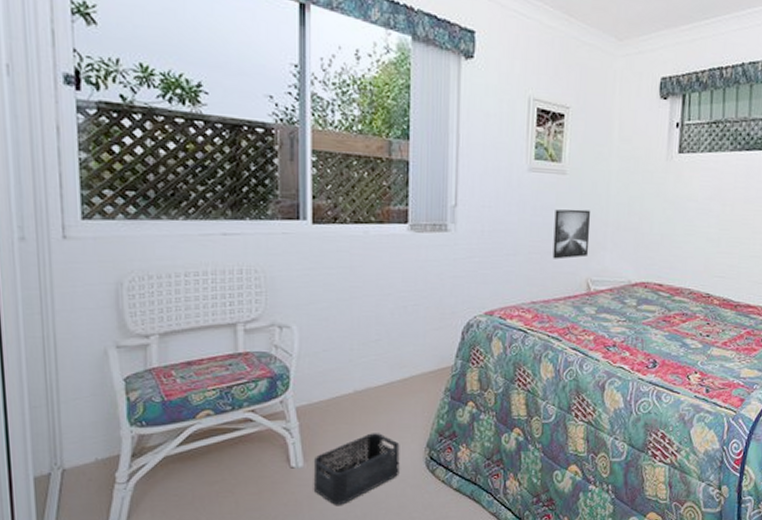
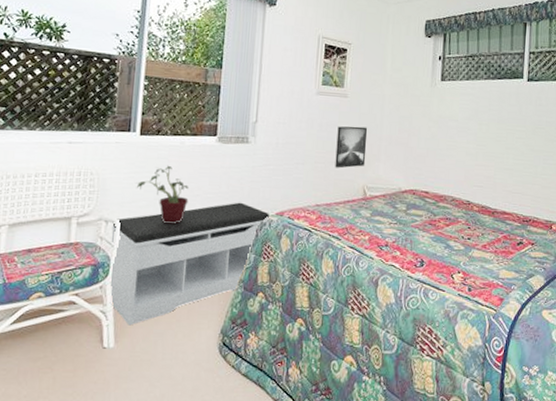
bench: none [288,301,478,443] -> present [109,202,270,326]
potted plant: none [313,259,379,328] -> present [136,165,189,224]
storage bin: present [313,433,400,505] -> none [120,318,198,385]

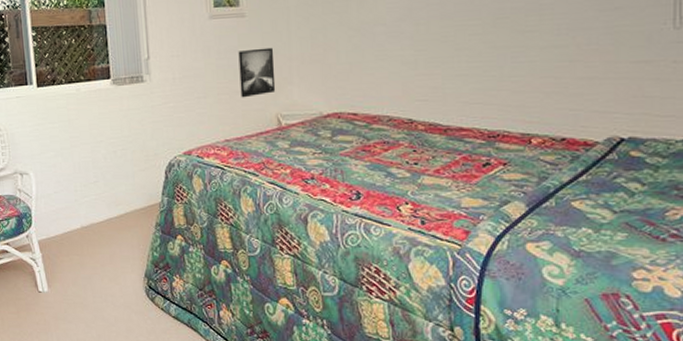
bench: present [109,202,270,326] -> none [27,144,178,271]
potted plant: present [136,165,189,224] -> none [41,114,93,172]

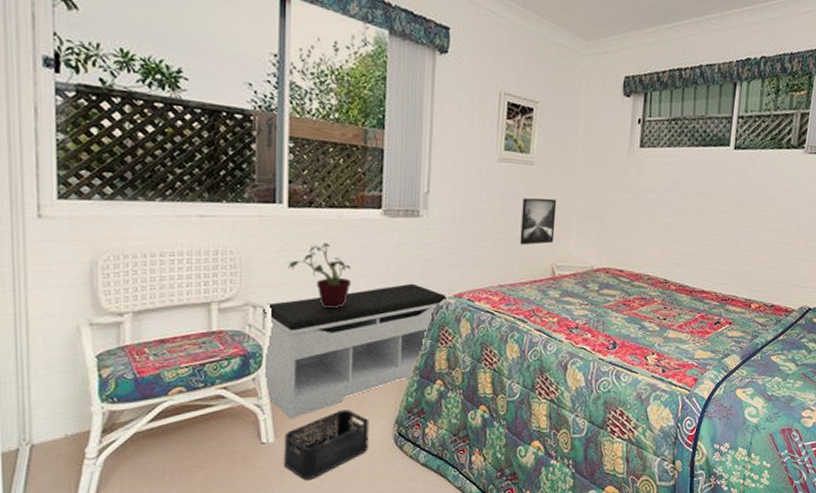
bench: none [27,144,178,271] -> present [261,283,447,419]
potted plant: none [41,114,93,172] -> present [287,242,351,309]
storage bin: none [55,263,124,326] -> present [283,410,370,480]

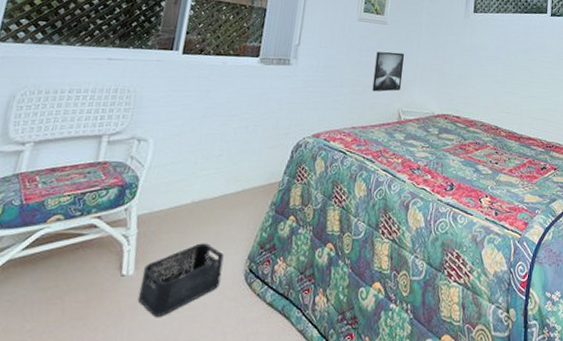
bench: present [261,283,447,419] -> none [133,123,306,251]
potted plant: present [287,242,351,309] -> none [174,84,227,144]

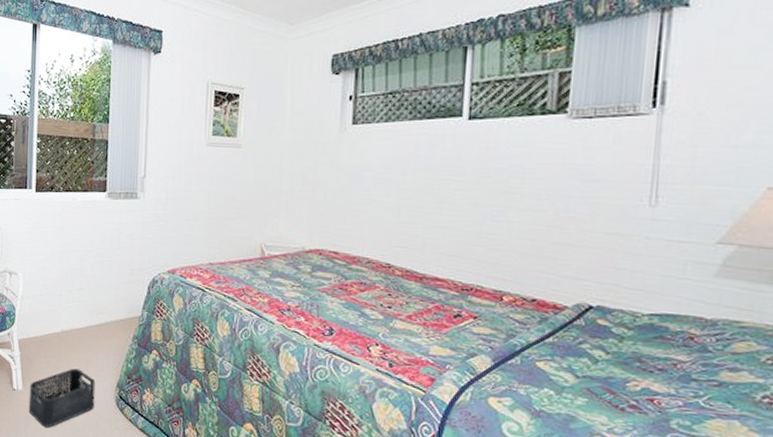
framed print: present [372,51,405,92] -> none [228,179,265,225]

